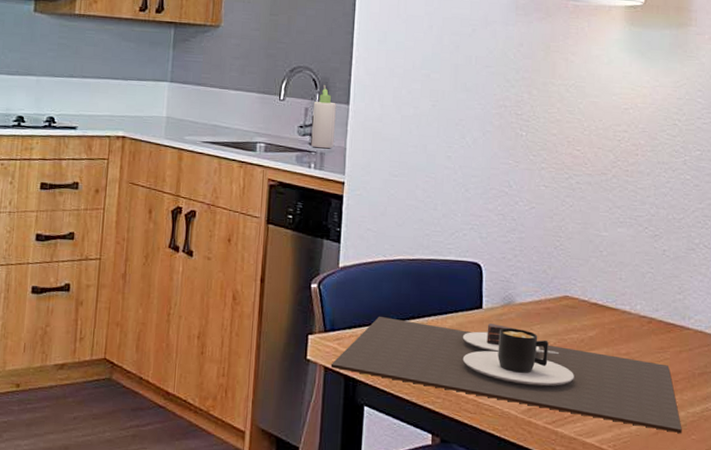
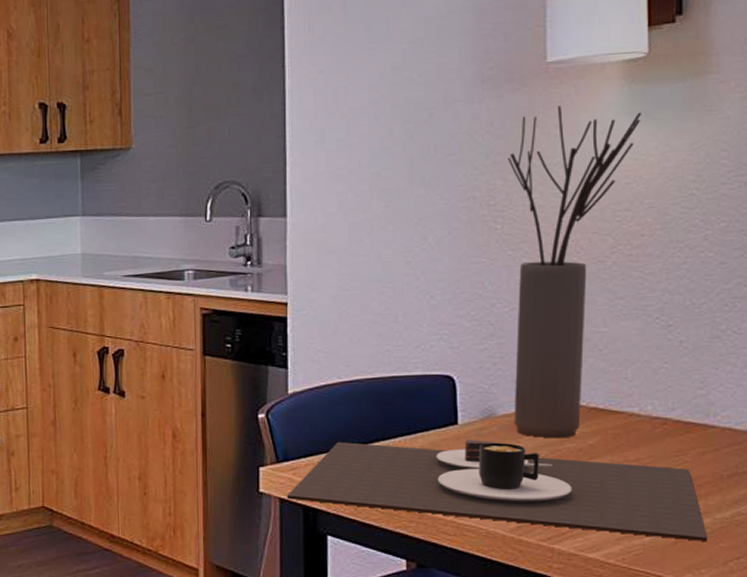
bottle: present [311,85,336,149] -> none [245,199,272,269]
vase: none [529,37,638,329] -> present [508,106,641,438]

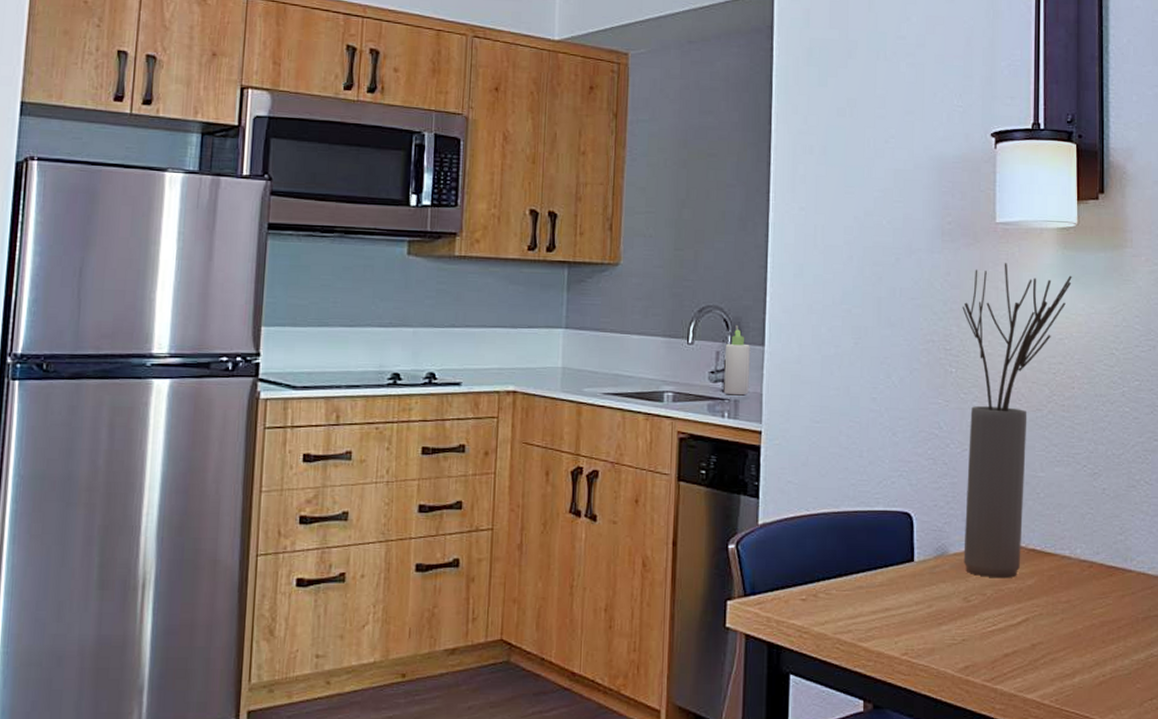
bottle: none [245,199,272,269] -> present [724,325,750,396]
place setting: present [286,440,708,541] -> none [752,575,1126,682]

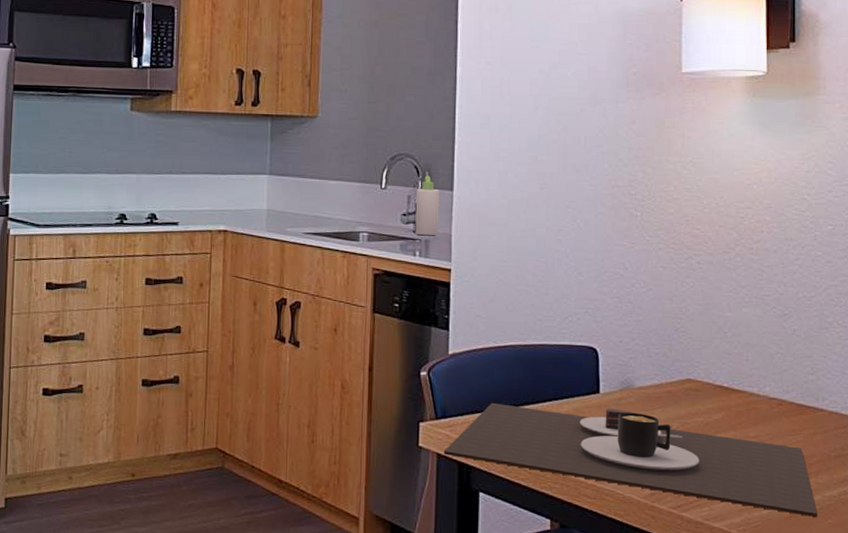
place setting: none [752,575,1126,682] -> present [443,402,818,517]
vase: present [962,263,1072,578] -> none [647,111,761,412]

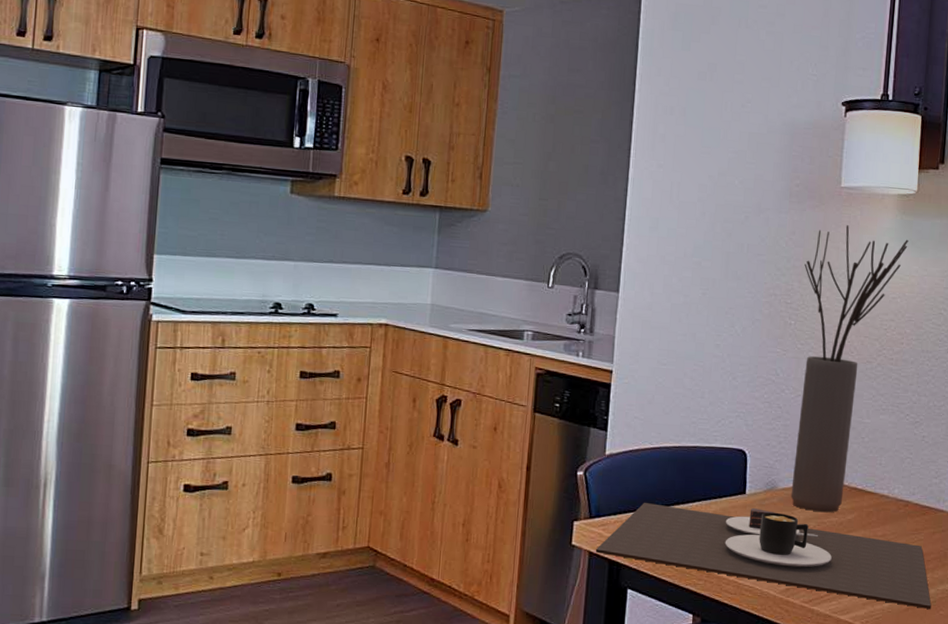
bottle: present [415,172,440,236] -> none [579,272,606,337]
vase: none [647,111,761,412] -> present [790,225,909,512]

